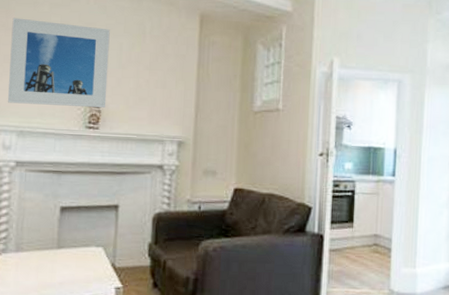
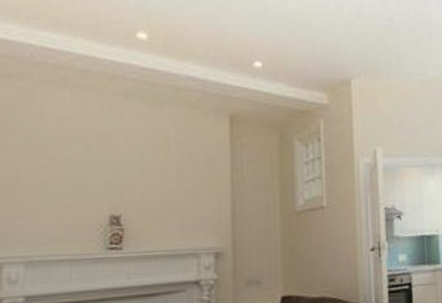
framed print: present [7,17,110,108] -> none [10,135,130,231]

